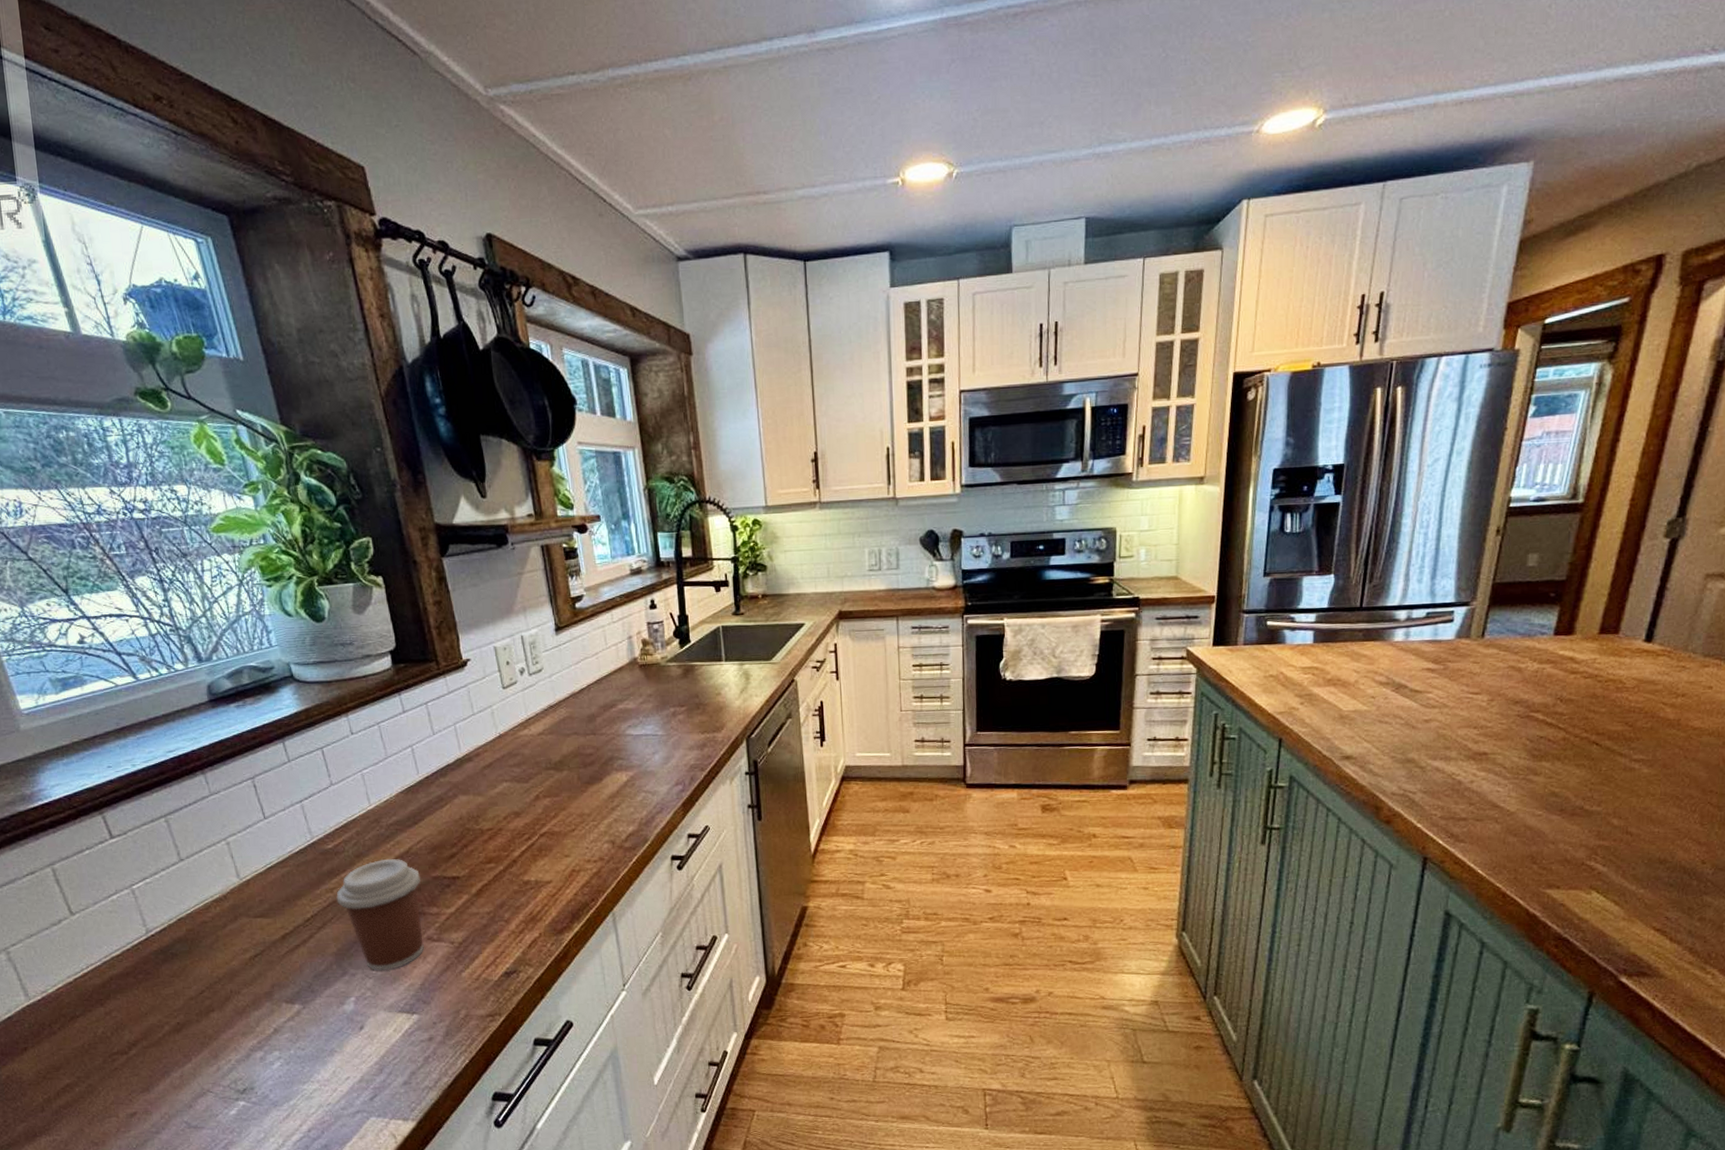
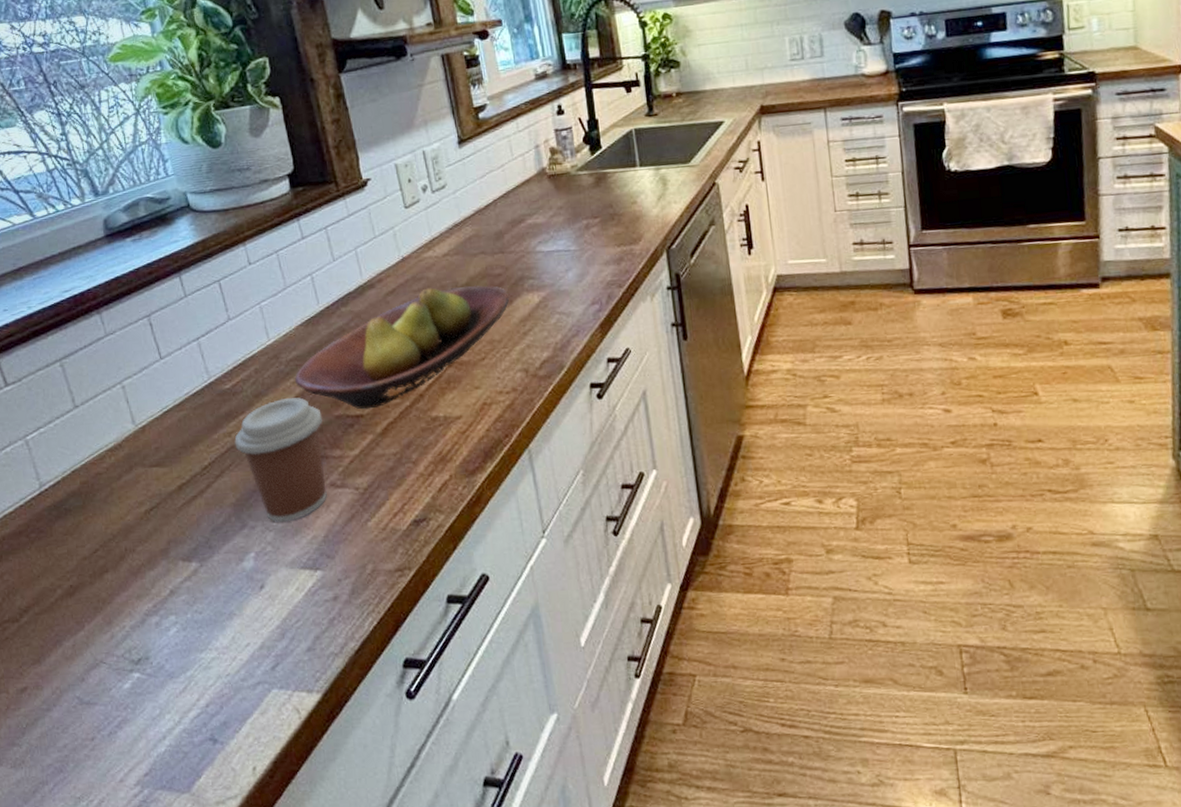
fruit bowl: none [394,762,600,872] -> present [294,285,510,410]

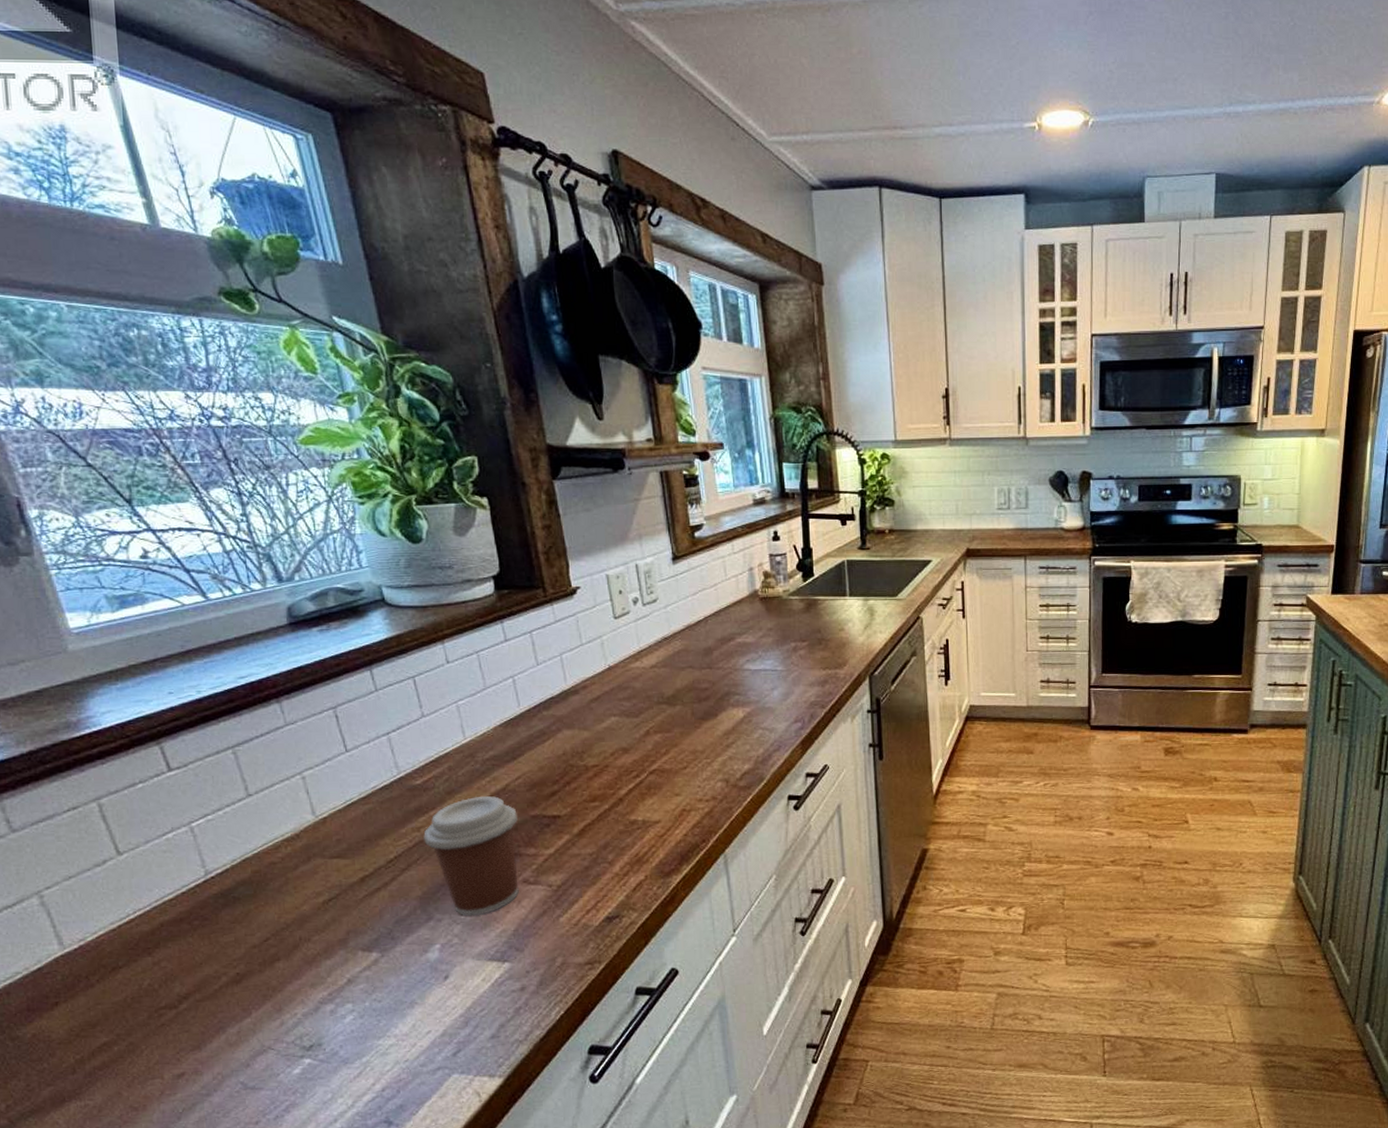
fruit bowl: present [294,285,510,410] -> none [490,697,715,811]

